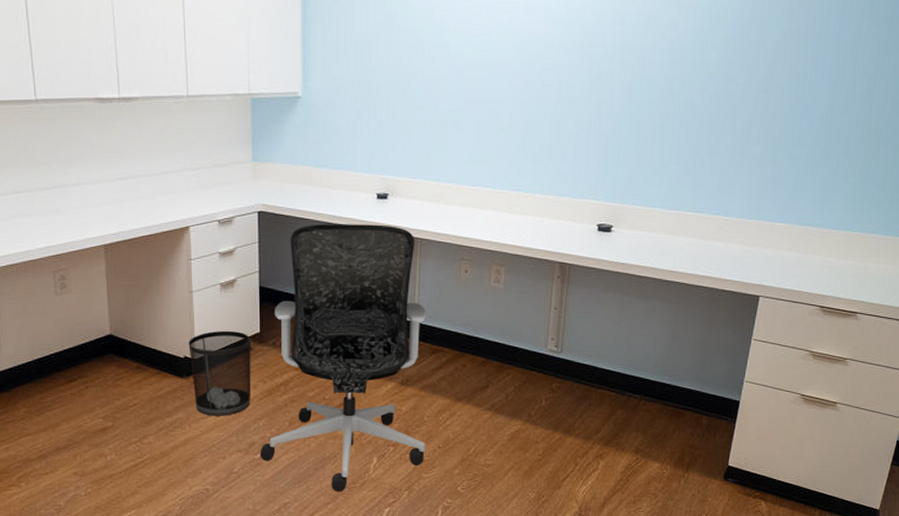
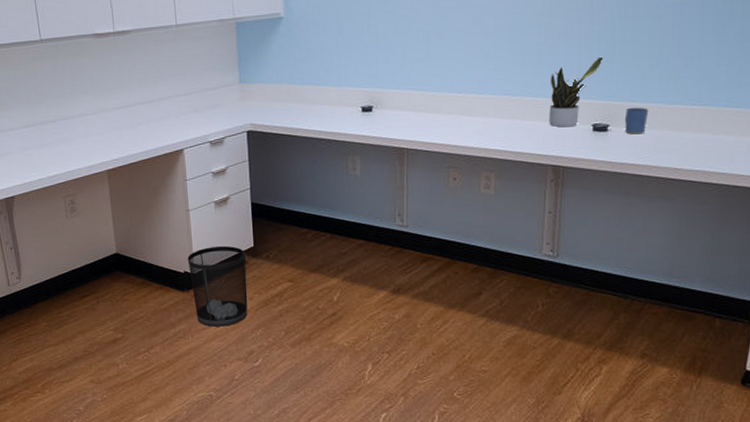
office chair: present [260,224,427,492] -> none [258,137,419,397]
potted plant: none [558,158,610,226] -> present [549,55,604,128]
mug: none [626,210,649,236] -> present [624,107,649,135]

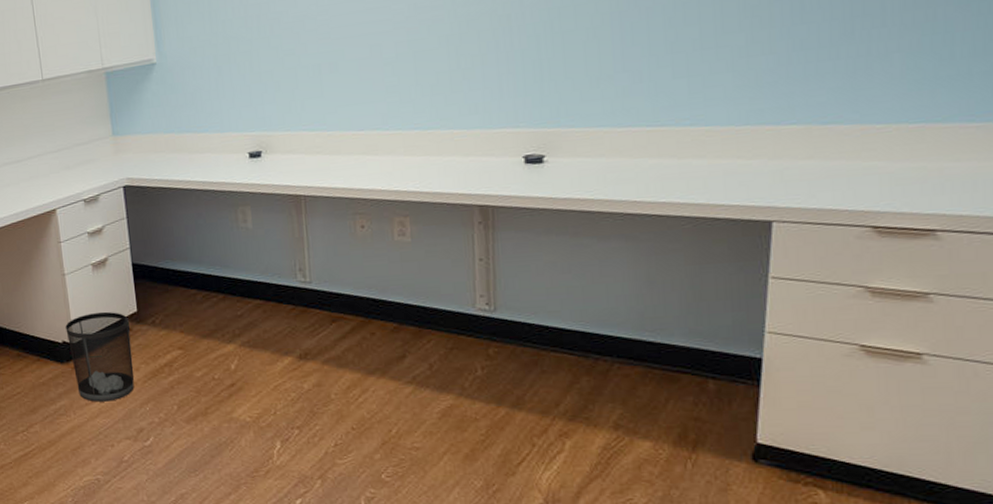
potted plant: present [549,55,604,128] -> none [466,77,530,162]
mug: present [624,107,649,135] -> none [562,133,593,165]

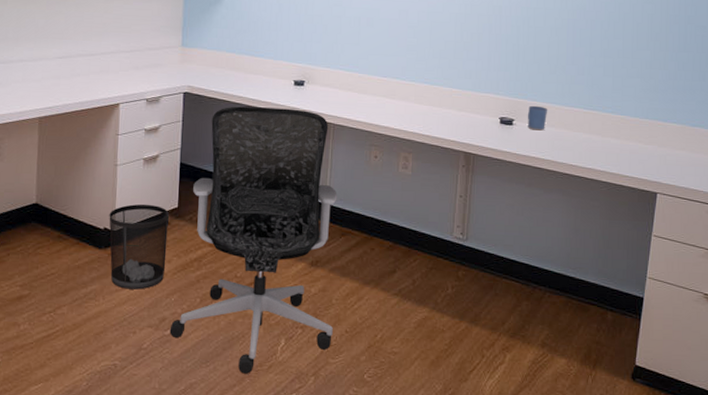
office chair: none [149,185,336,481] -> present [169,106,338,374]
mug: none [562,133,593,165] -> present [527,105,548,131]

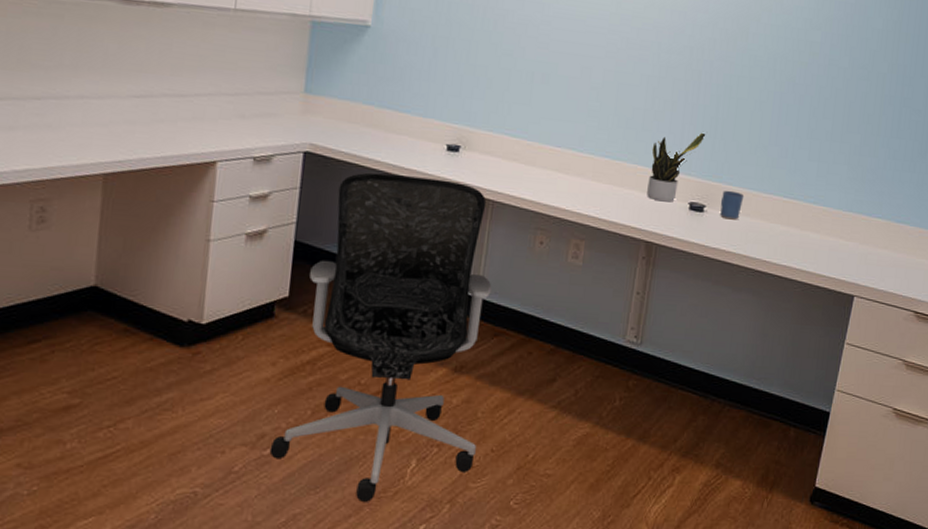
waste bin: present [109,204,169,290] -> none [194,291,276,399]
potted plant: none [462,56,510,118] -> present [647,131,706,202]

